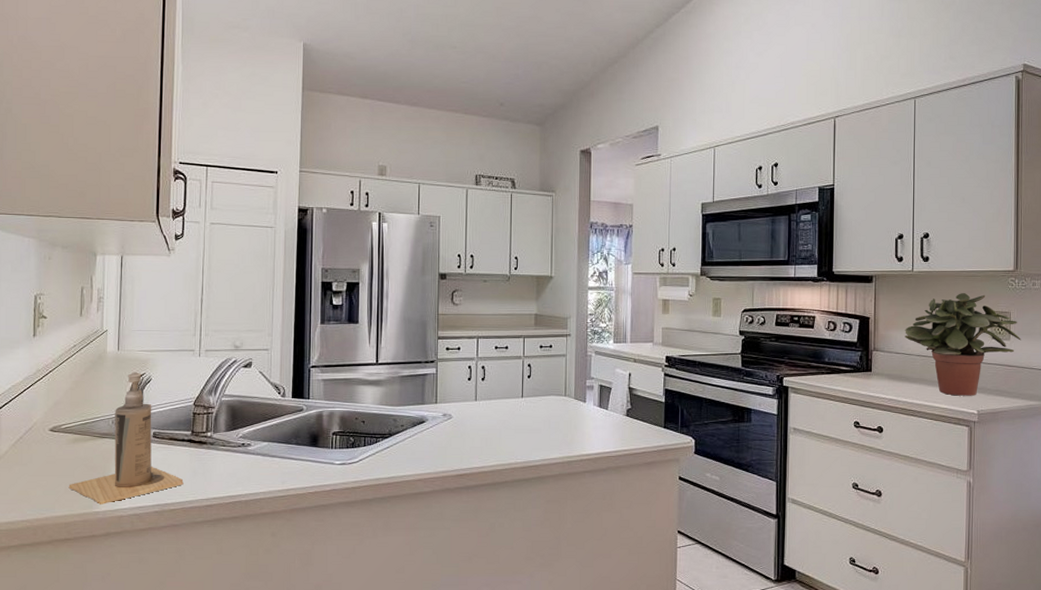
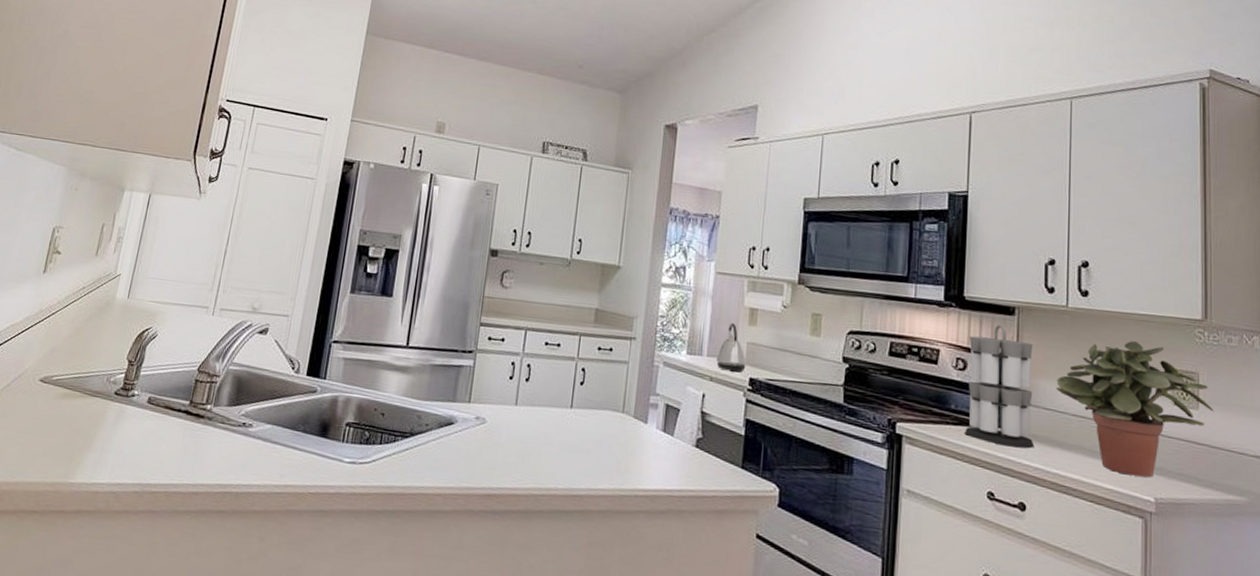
soap dispenser: present [68,372,184,504] -> none [46,324,172,475]
kettle: none [638,313,663,353] -> present [716,322,747,373]
spice rack: none [836,291,889,385] -> present [965,324,1035,448]

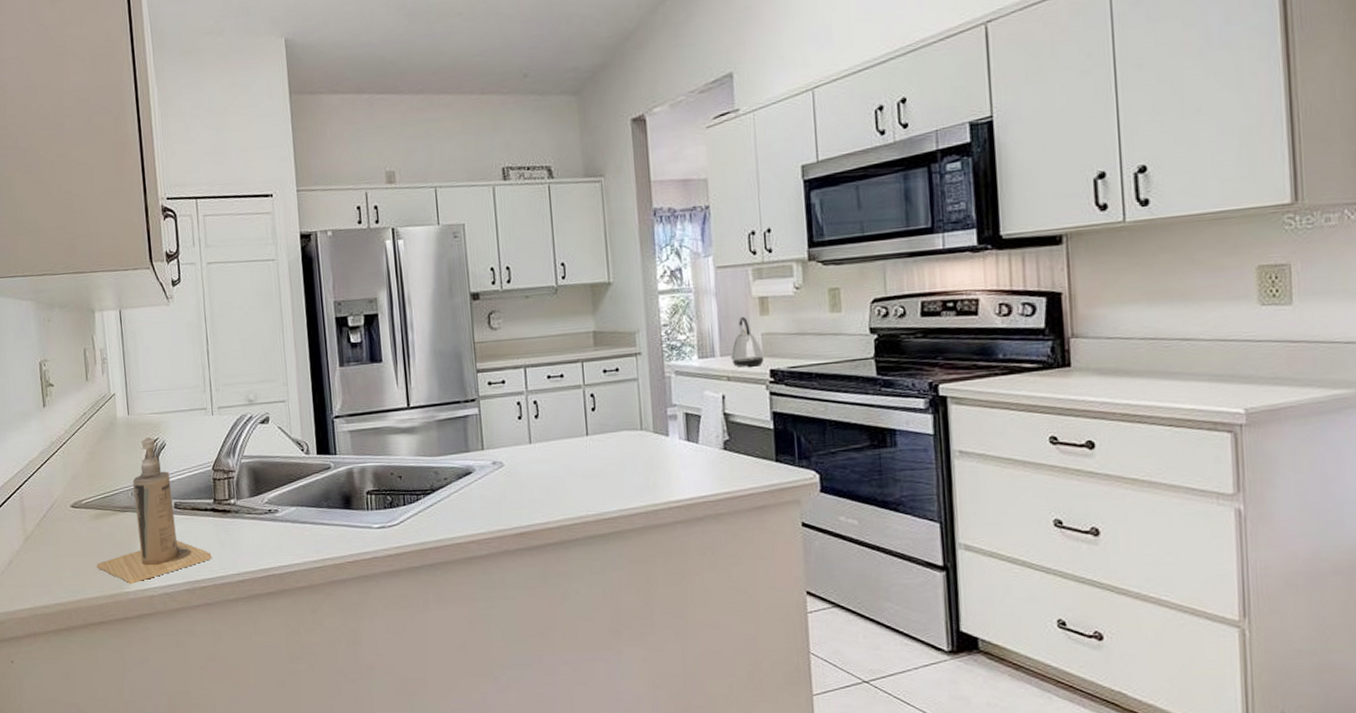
soap dispenser: none [46,324,172,475] -> present [96,437,212,584]
spice rack: present [965,324,1035,448] -> none [1012,257,1099,387]
potted plant: present [1056,341,1214,478] -> none [1118,243,1311,391]

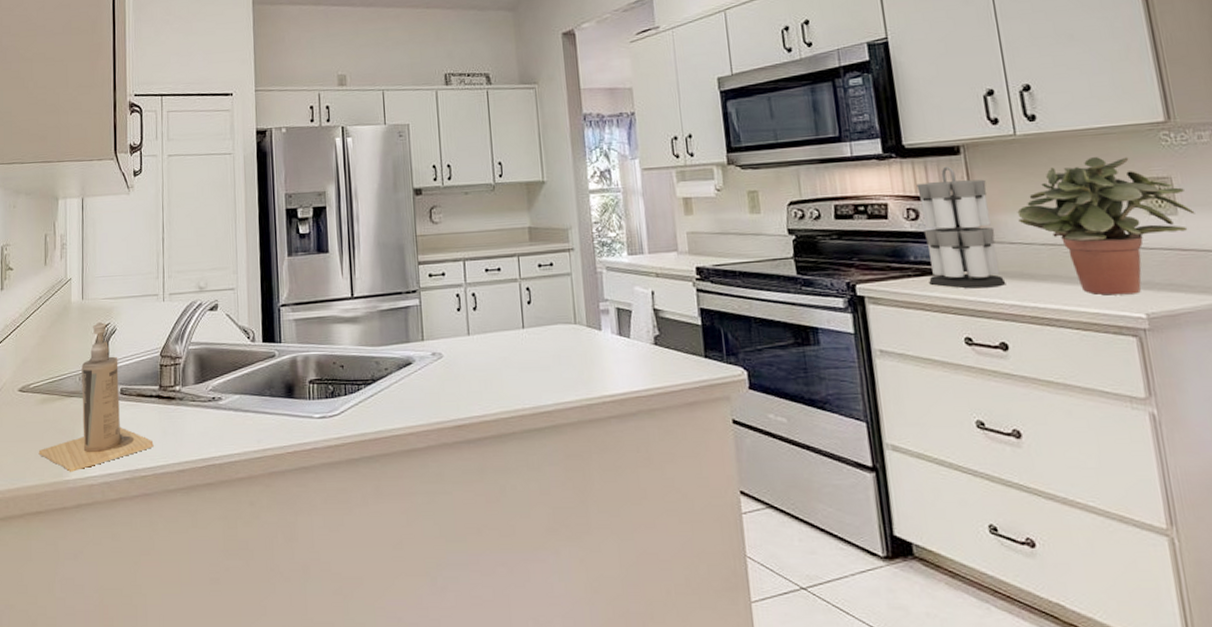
kettle: present [731,316,764,368] -> none [658,215,690,265]
spice rack: none [1012,257,1099,387] -> present [916,166,1006,289]
potted plant: none [1118,243,1311,391] -> present [1017,157,1195,296]

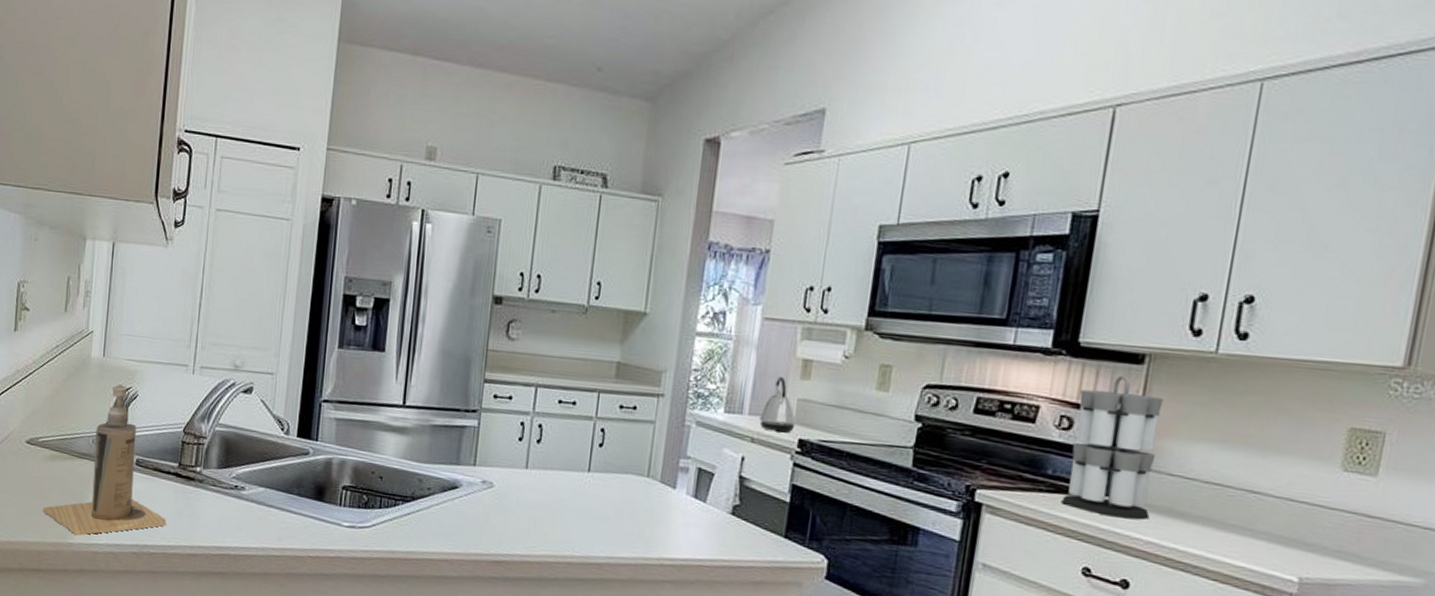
kettle: none [658,215,690,265] -> present [759,376,796,433]
potted plant: present [1017,157,1195,296] -> none [1187,394,1399,555]

